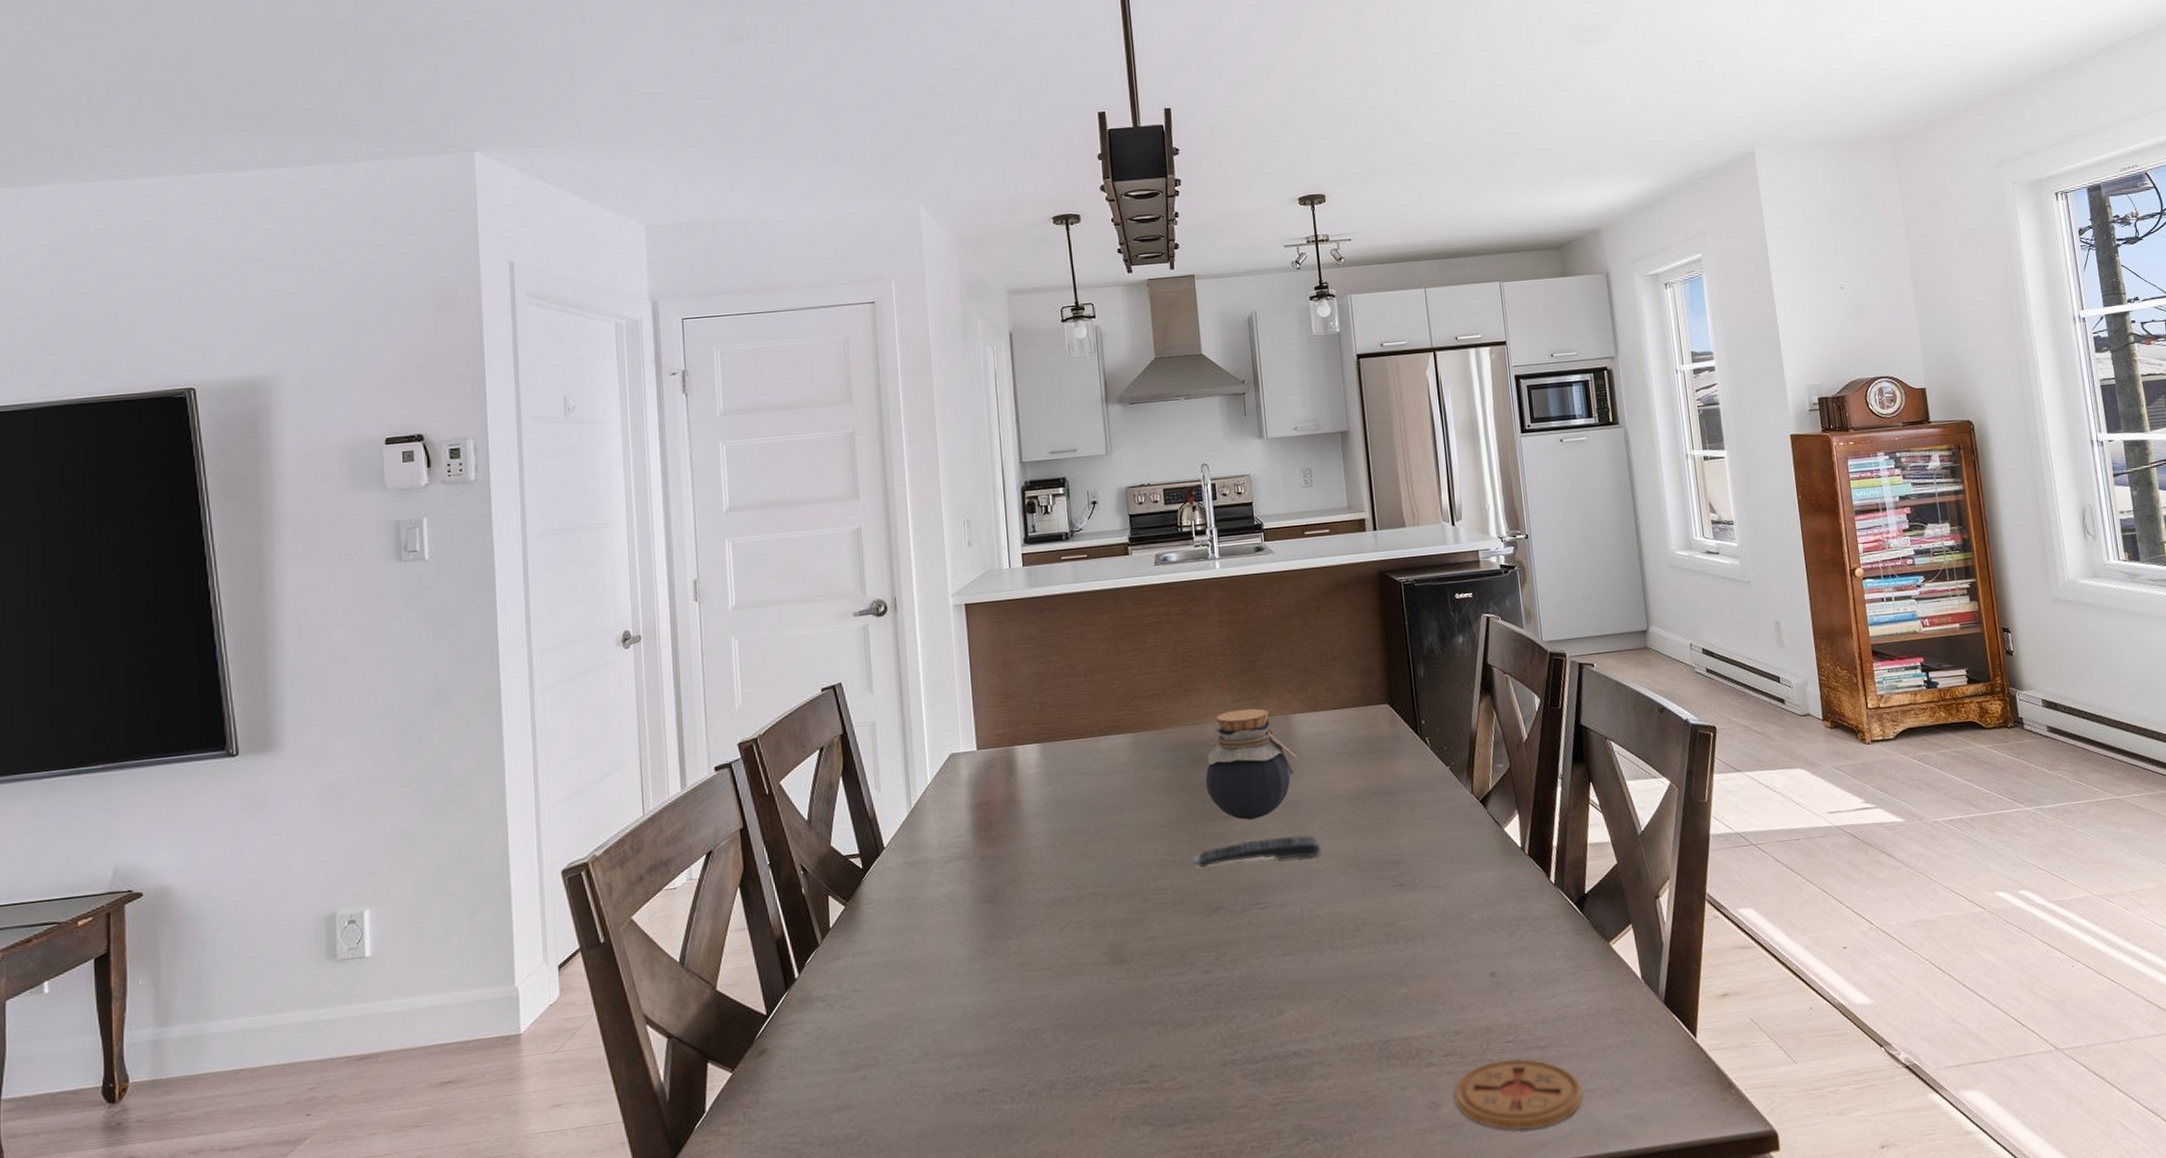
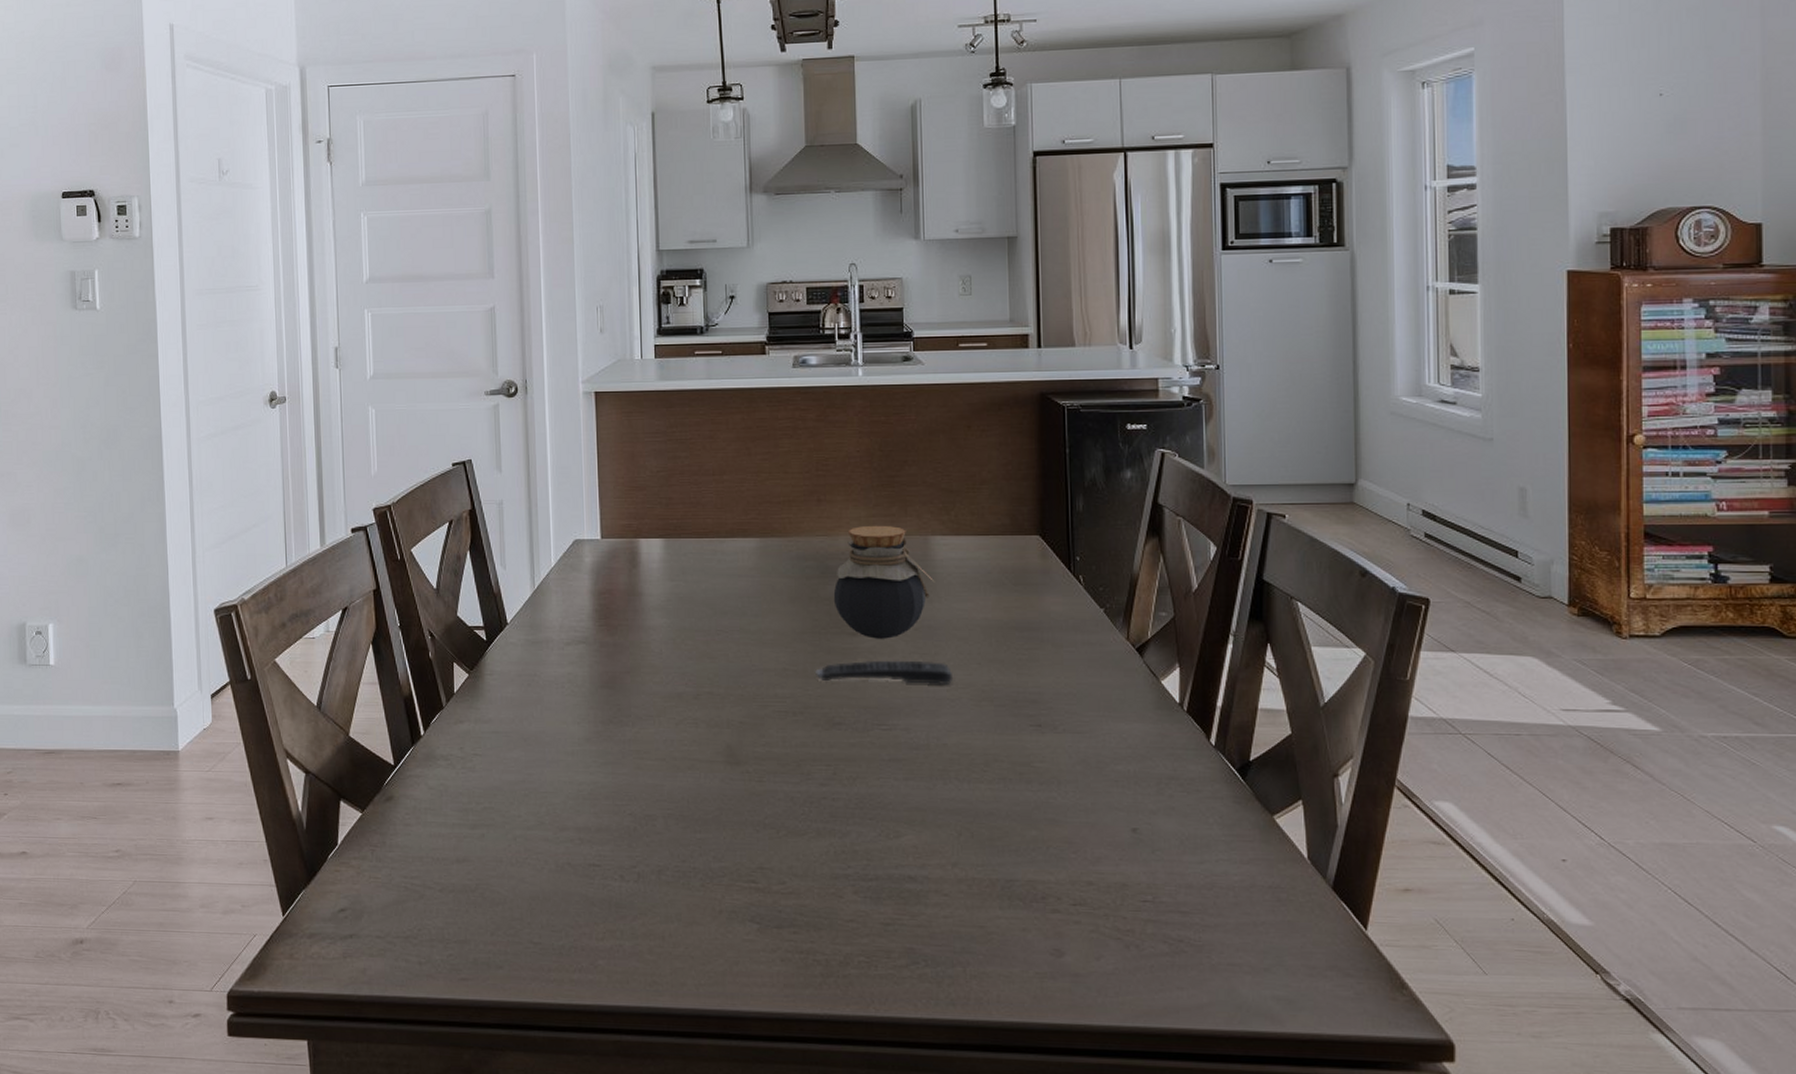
coaster: present [1453,1058,1583,1130] -> none [1079,917,1226,994]

